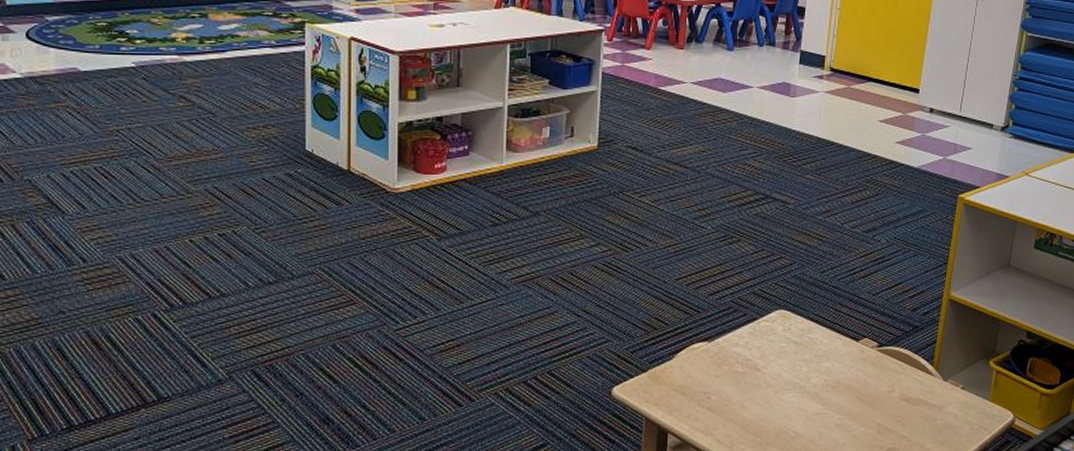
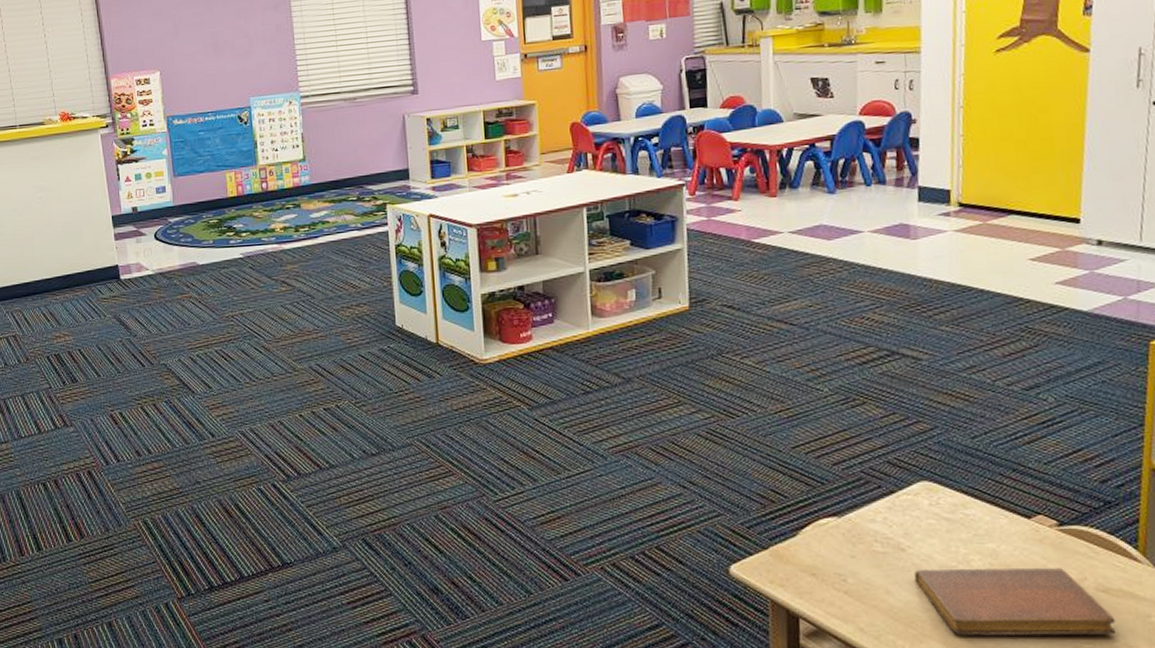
notebook: none [766,382,911,442] -> present [914,568,1117,635]

